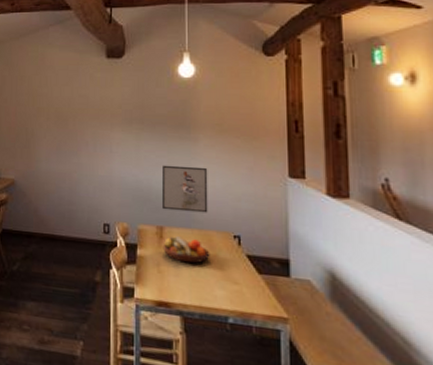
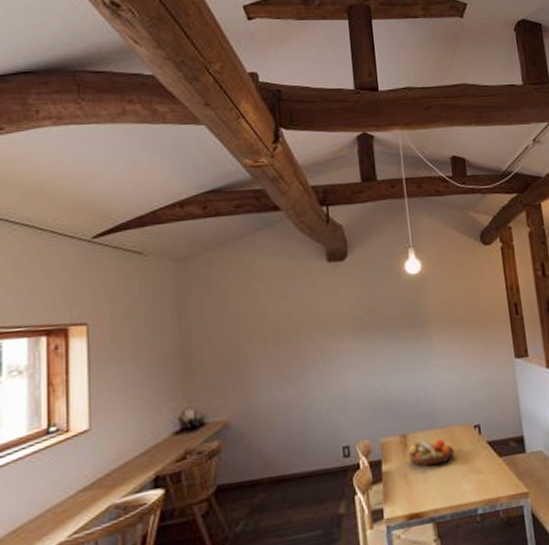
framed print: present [161,165,208,213] -> none [399,363,448,416]

